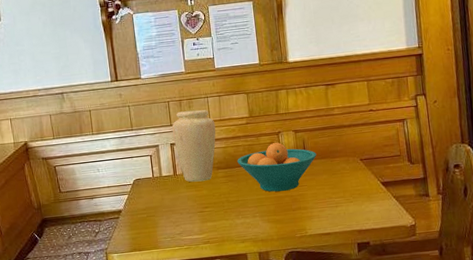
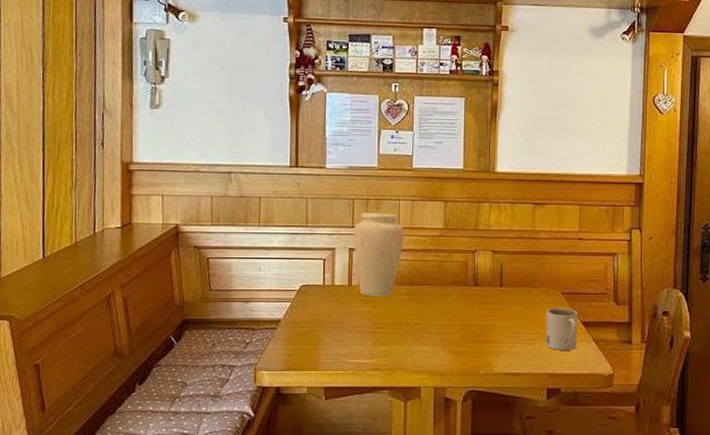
fruit bowl: present [237,142,317,192] -> none [423,262,514,319]
mug: none [349,172,380,210] -> present [545,308,578,350]

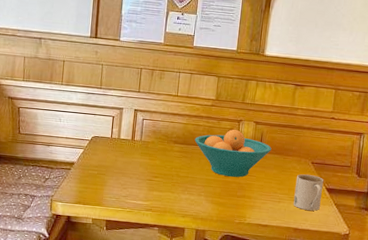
vase: present [353,212,404,297] -> none [138,80,182,152]
fruit bowl: none [423,262,514,319] -> present [194,129,272,178]

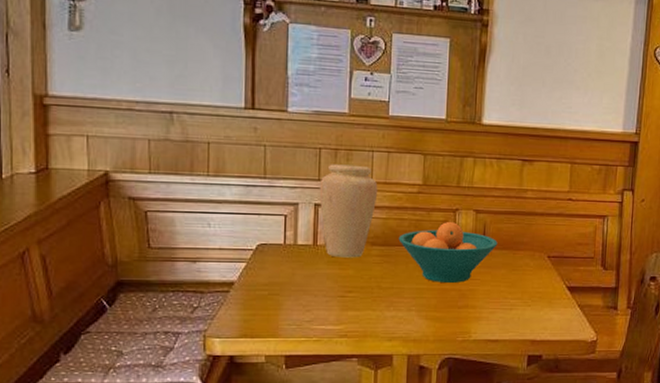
vase: none [138,80,182,152] -> present [319,164,378,258]
mug: present [293,174,324,211] -> none [528,272,564,316]

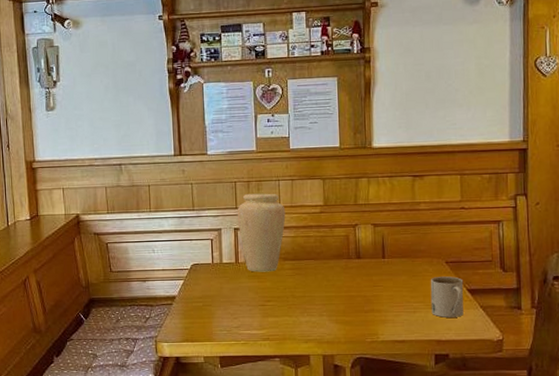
fruit bowl: present [398,222,498,283] -> none [306,236,397,290]
mug: none [528,272,564,316] -> present [430,276,464,318]

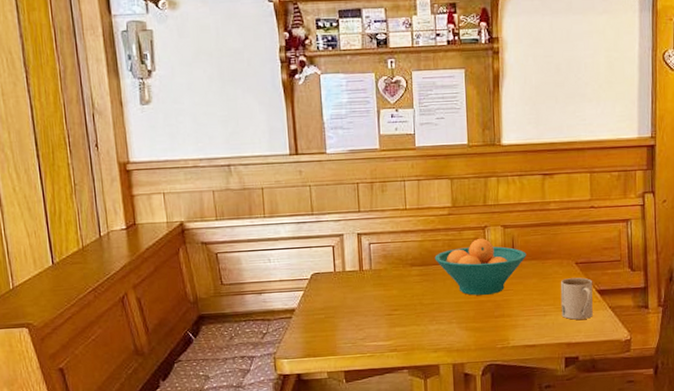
vase: present [237,193,286,272] -> none [360,195,412,280]
fruit bowl: none [306,236,397,290] -> present [434,239,527,296]

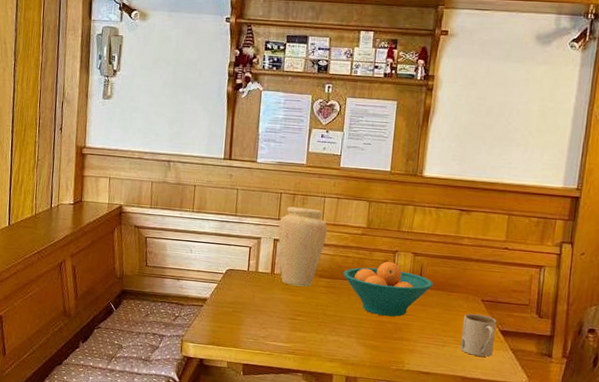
vase: none [360,195,412,280] -> present [278,206,328,287]

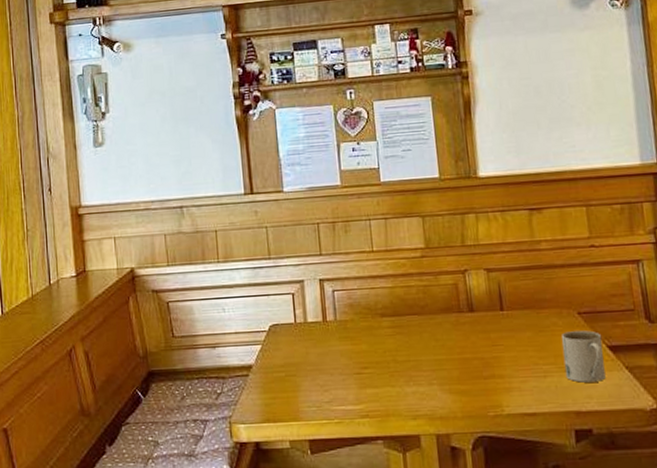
vase: present [278,206,328,287] -> none [321,235,381,333]
fruit bowl: present [343,262,434,317] -> none [408,284,517,352]

